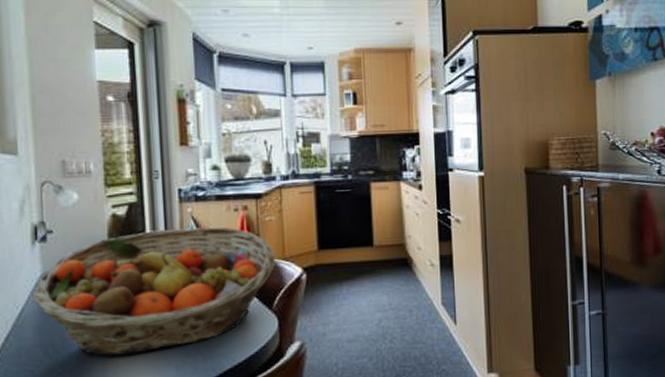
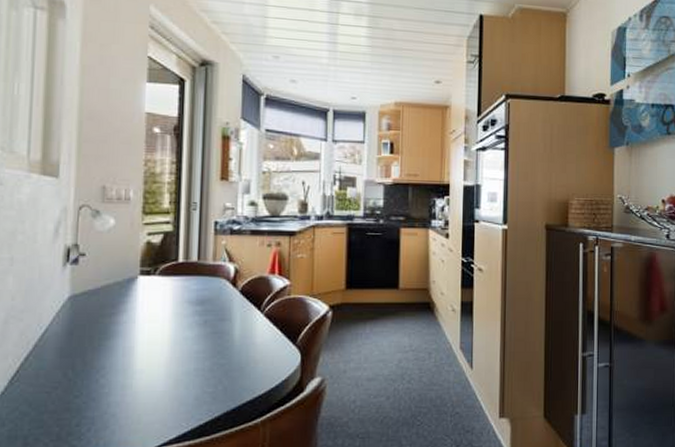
fruit basket: present [33,226,276,356] -> none [58,260,304,382]

